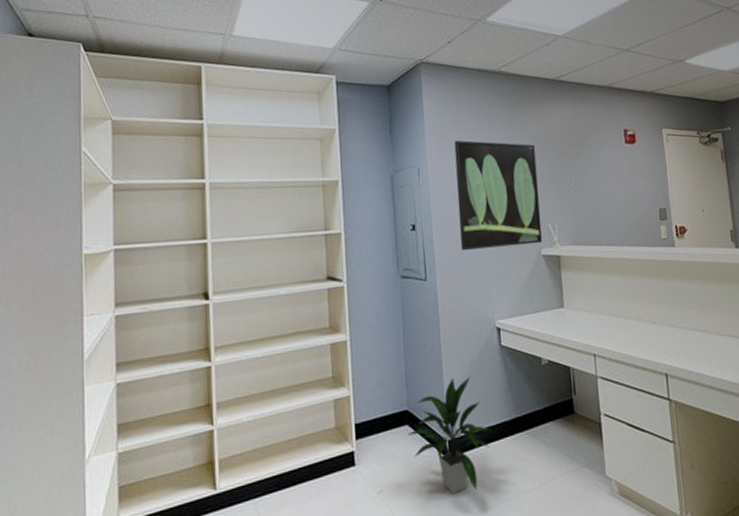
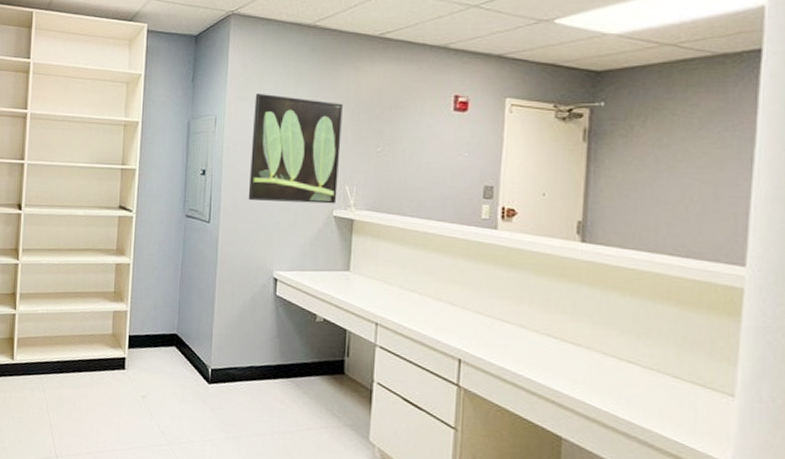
indoor plant: present [407,376,490,495] -> none [174,315,252,418]

